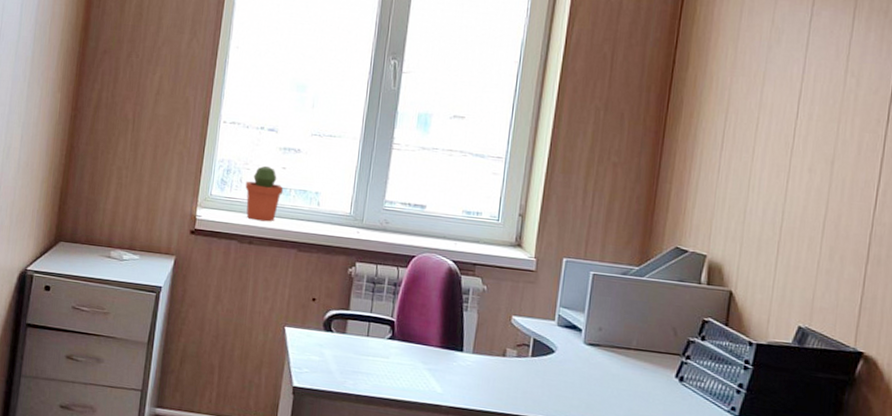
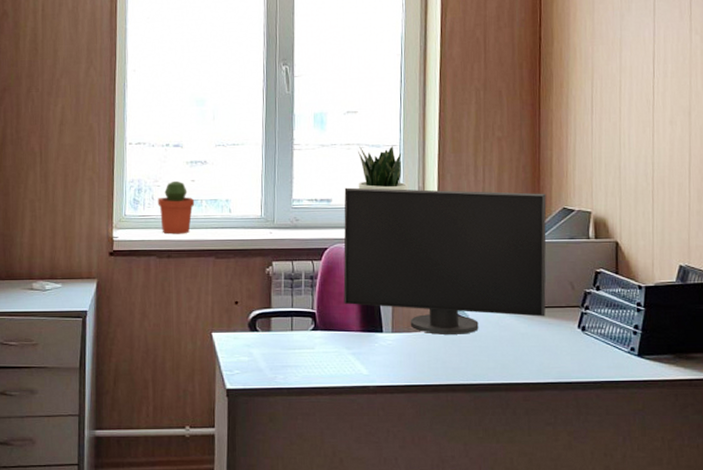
computer monitor: none [426,195,659,367] -> present [343,187,547,335]
planter: none [455,153,509,207] -> present [358,146,408,191]

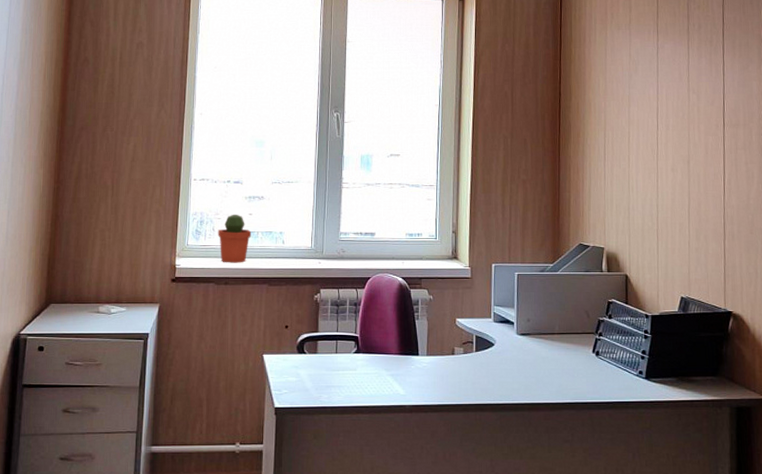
computer monitor: present [343,187,547,335] -> none [384,222,565,358]
planter: present [358,146,408,191] -> none [399,185,443,227]

